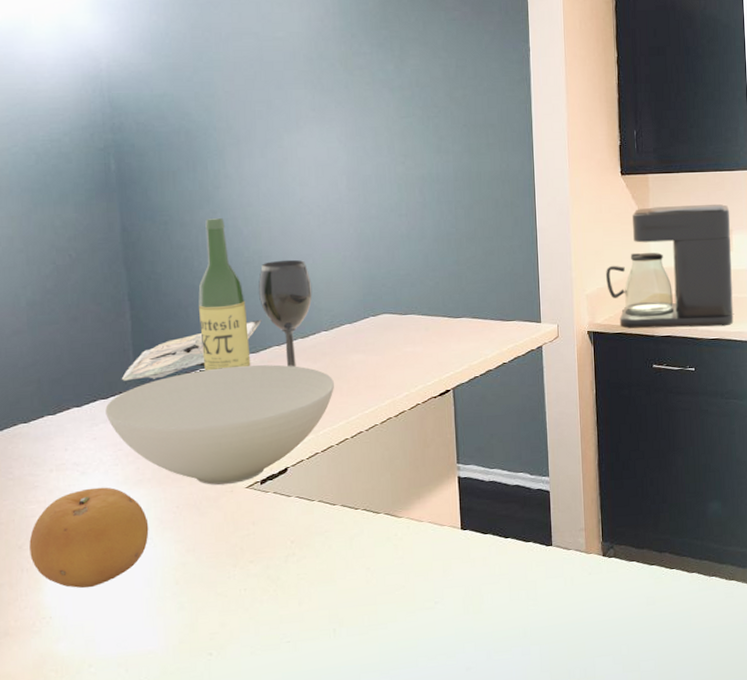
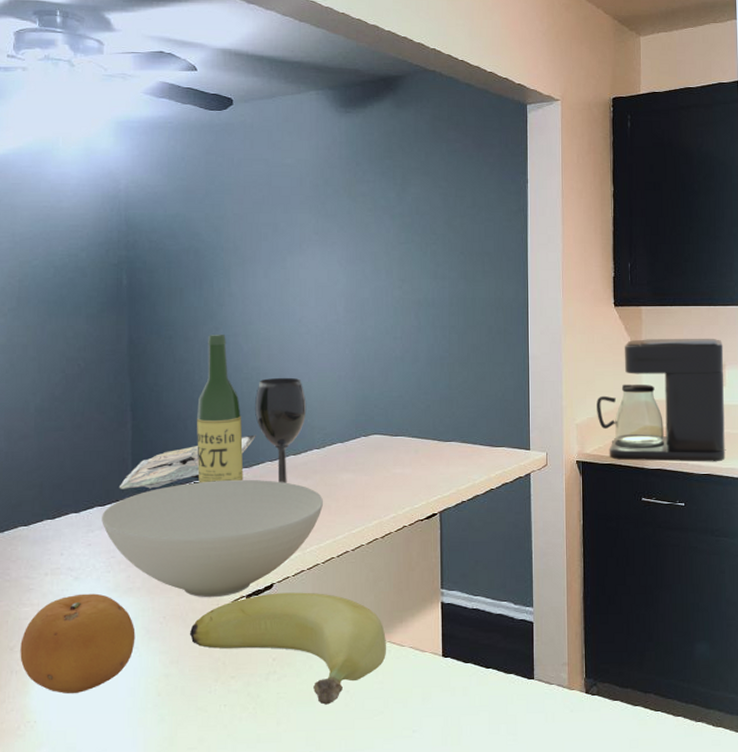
banana: none [205,474,405,583] -> present [190,592,386,705]

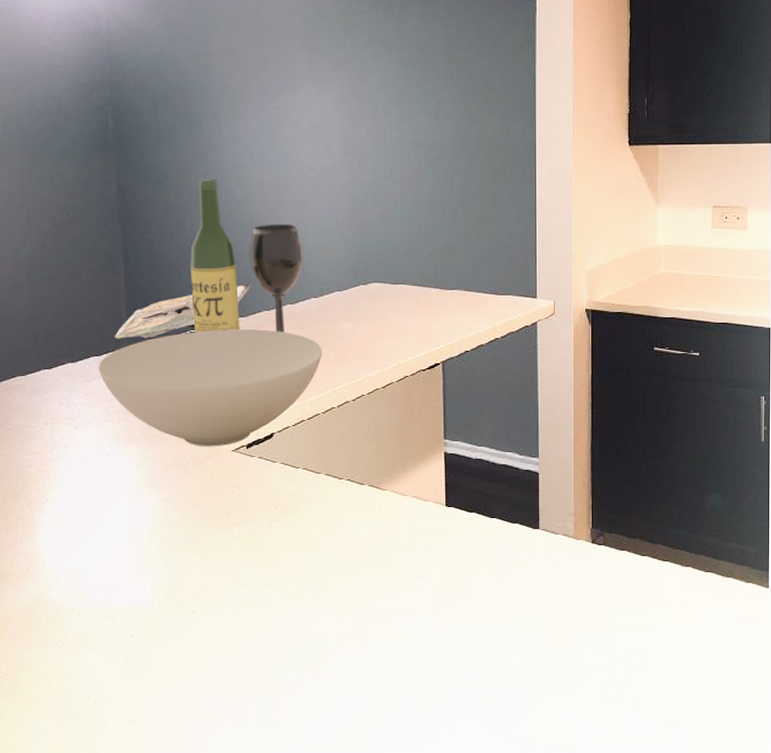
fruit: present [20,593,135,694] -> none [25,442,138,539]
banana: present [190,592,386,705] -> none [192,442,389,552]
coffee maker: present [597,338,725,462] -> none [608,178,746,311]

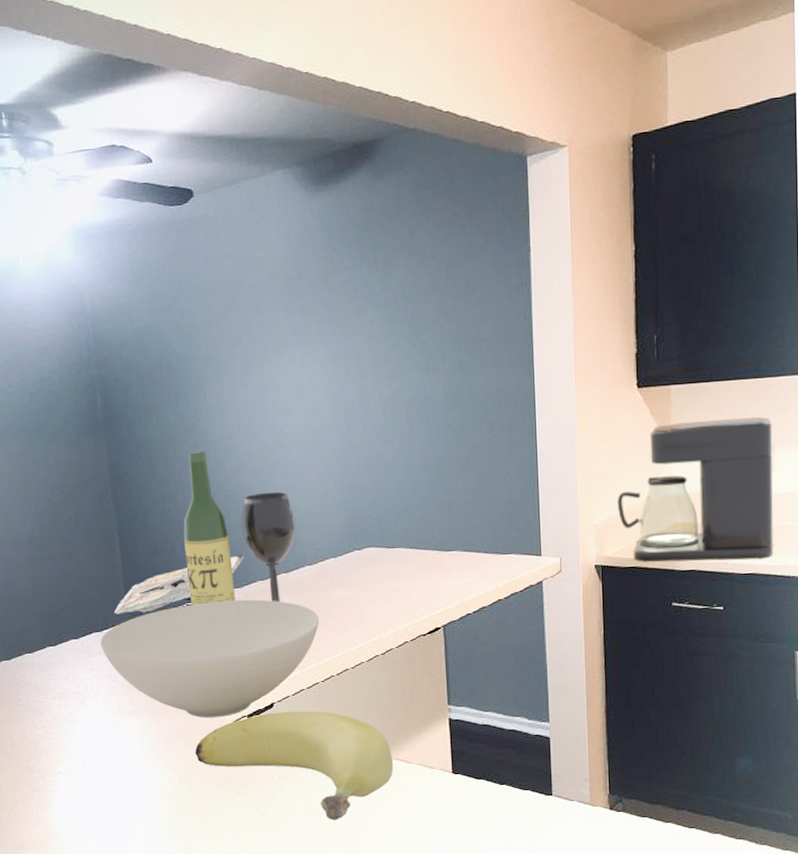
banana: none [192,442,389,552] -> present [195,711,393,820]
coffee maker: none [608,178,746,311] -> present [618,416,774,563]

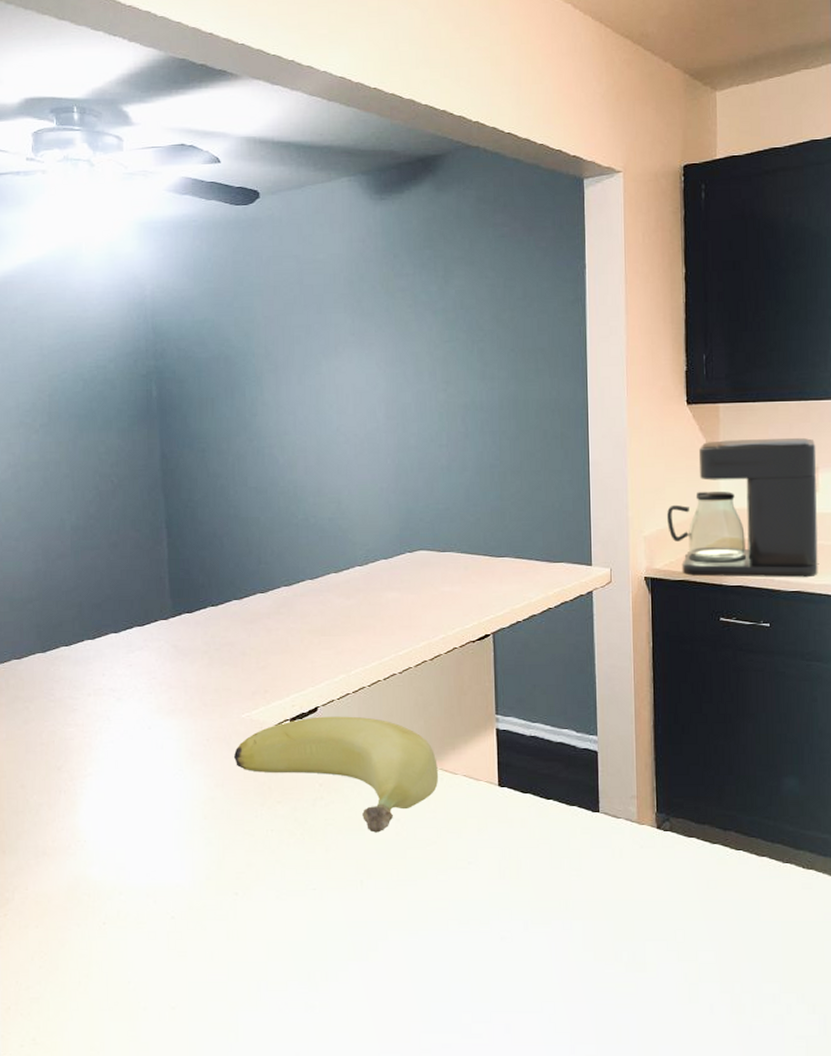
bowl: present [100,599,319,718] -> none [141,599,367,721]
magazine: present [113,553,245,614] -> none [157,551,295,609]
wine bottle: present [183,450,236,606] -> none [233,445,284,603]
wine glass: present [241,491,296,602] -> none [292,490,347,603]

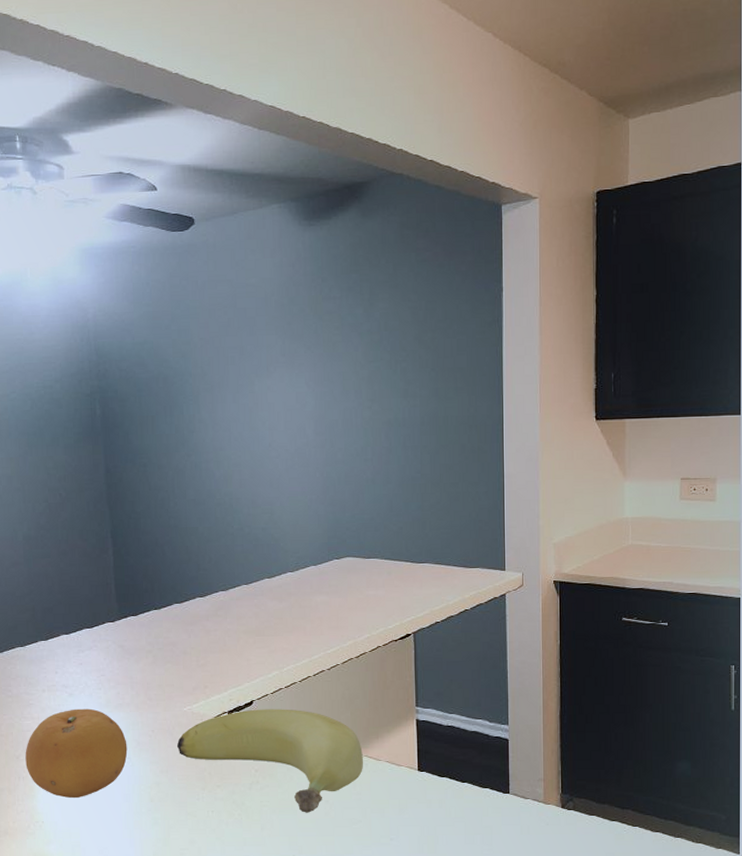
fruit: none [67,714,180,815] -> present [25,708,128,799]
coffee maker: present [667,437,818,578] -> none [575,450,715,581]

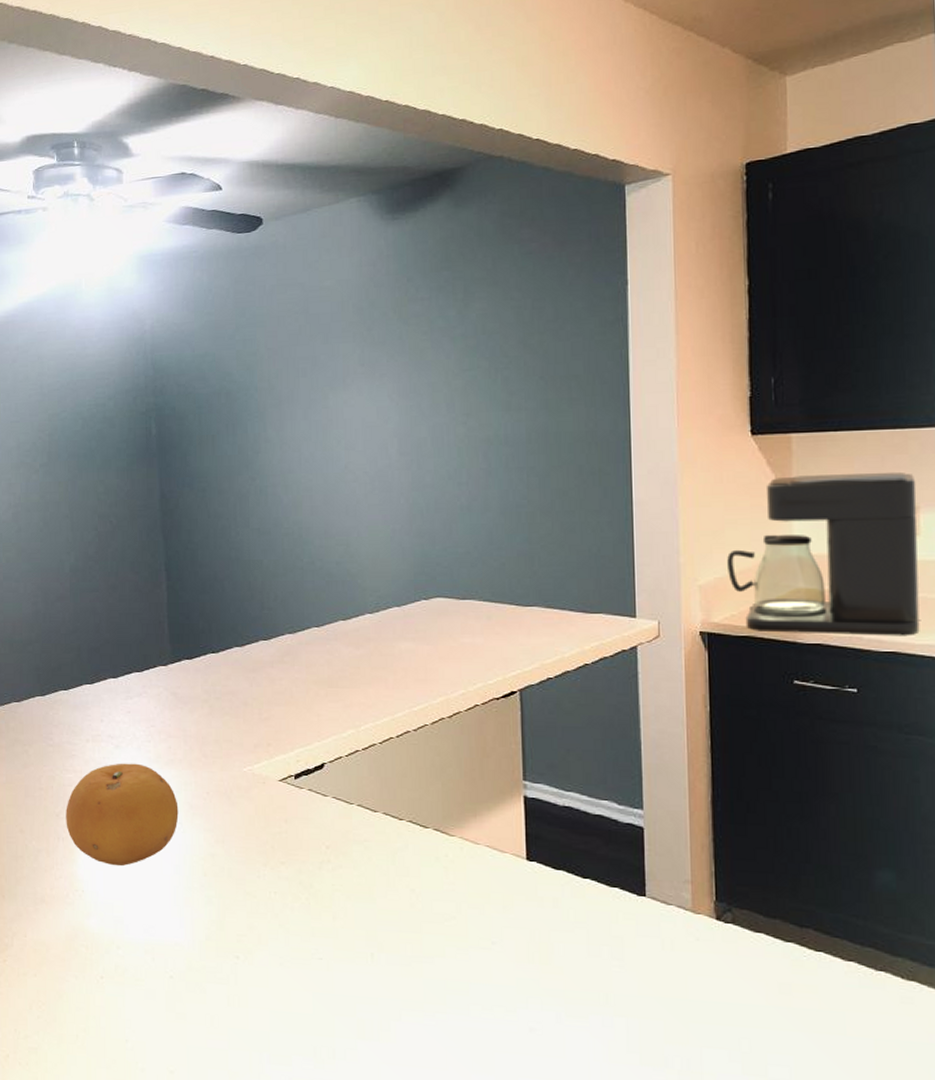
banana: present [177,709,363,813] -> none [235,774,457,903]
coffee maker: none [575,450,715,581] -> present [727,471,920,636]

